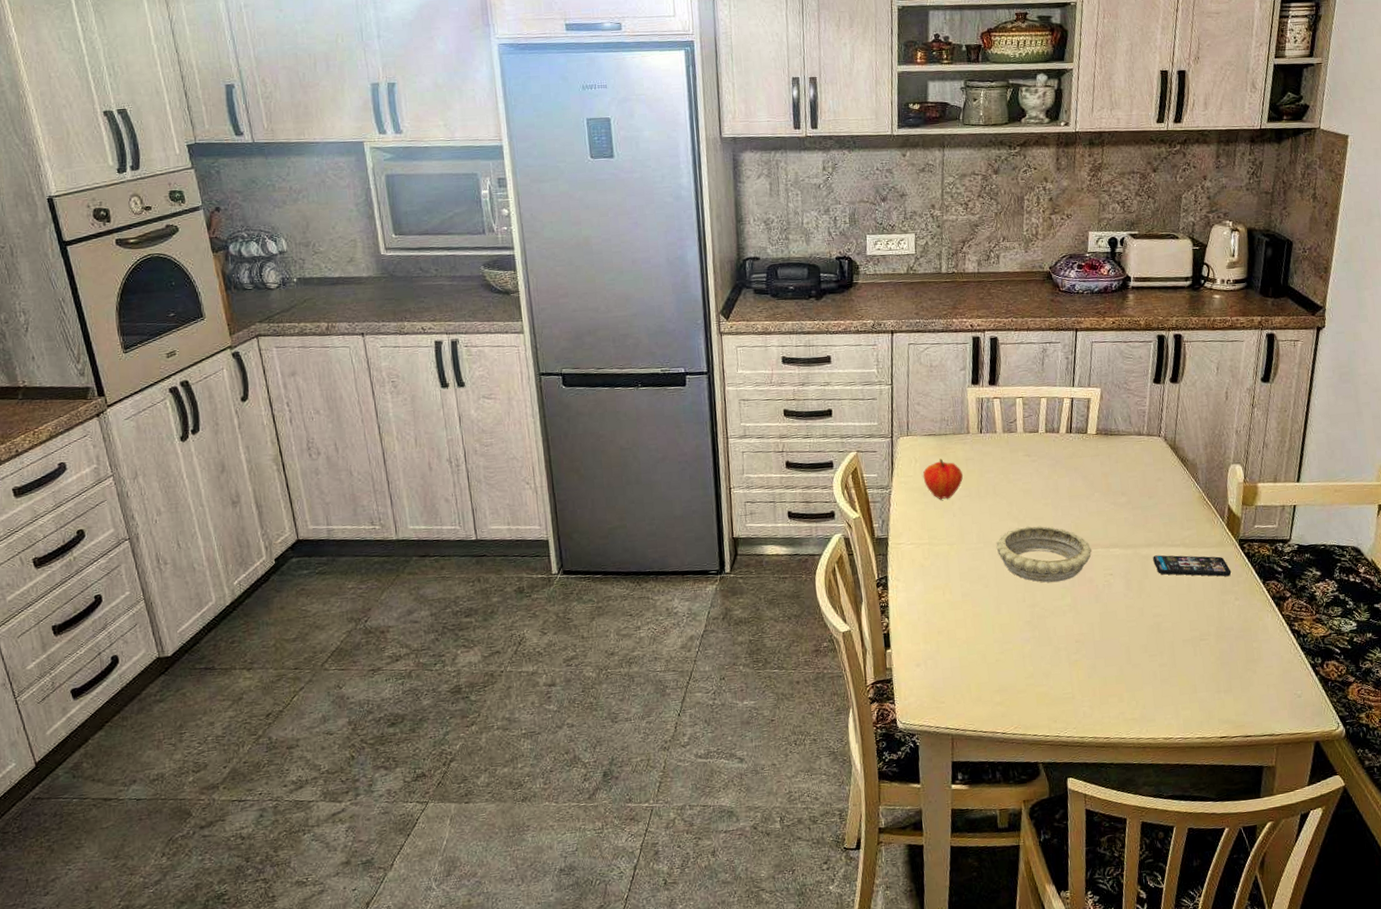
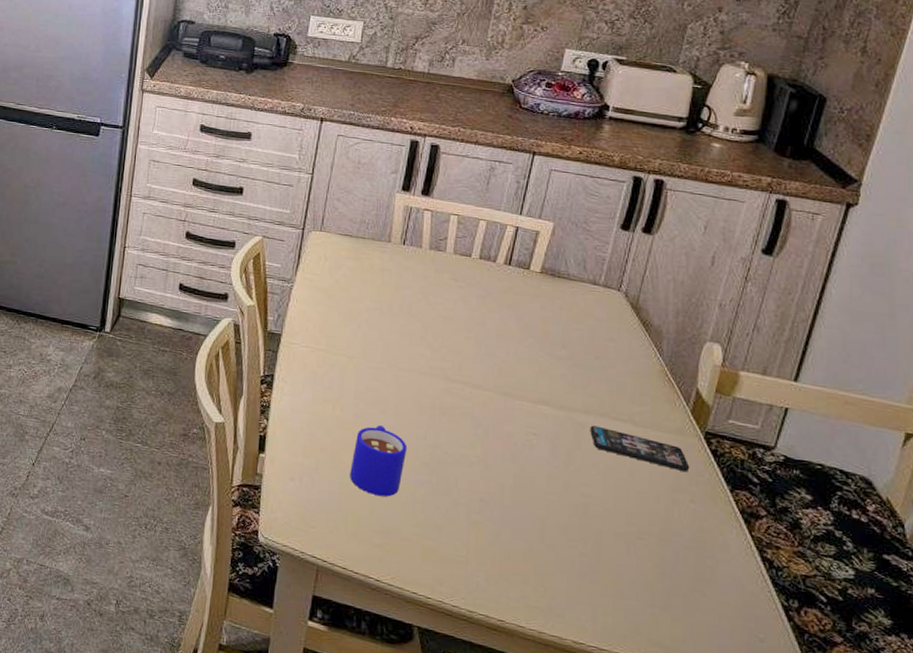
fruit: present [923,458,964,500] -> none [330,262,377,308]
mug: none [966,598,1011,661] -> present [350,425,408,497]
decorative bowl: present [996,525,1092,583] -> none [401,356,516,428]

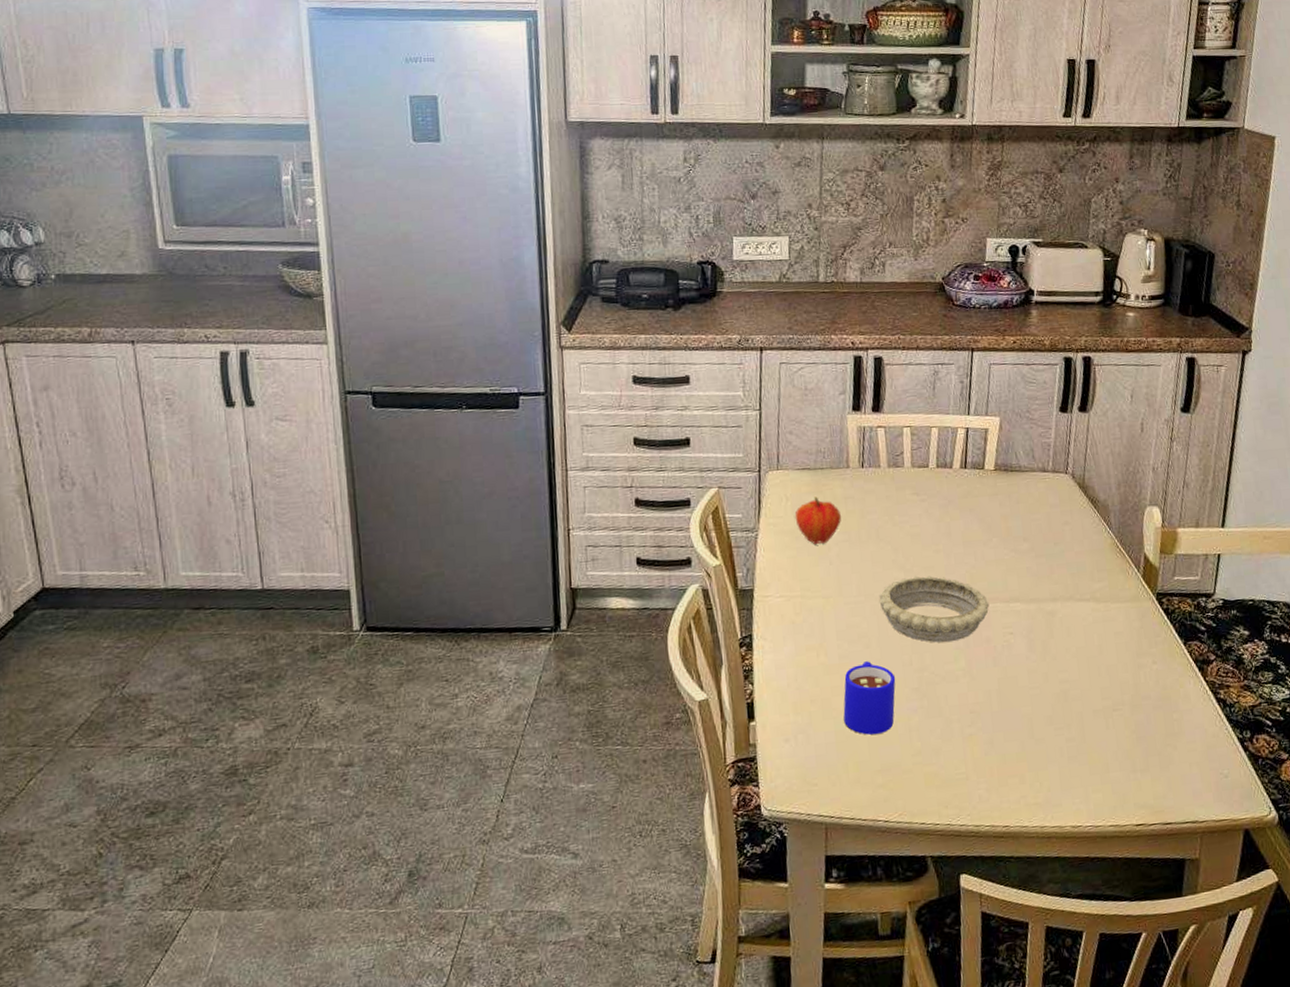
fruit: none [330,262,377,308] -> present [794,496,842,545]
decorative bowl: none [401,356,516,428] -> present [879,575,990,643]
smartphone: present [590,425,690,473] -> none [1059,610,1148,637]

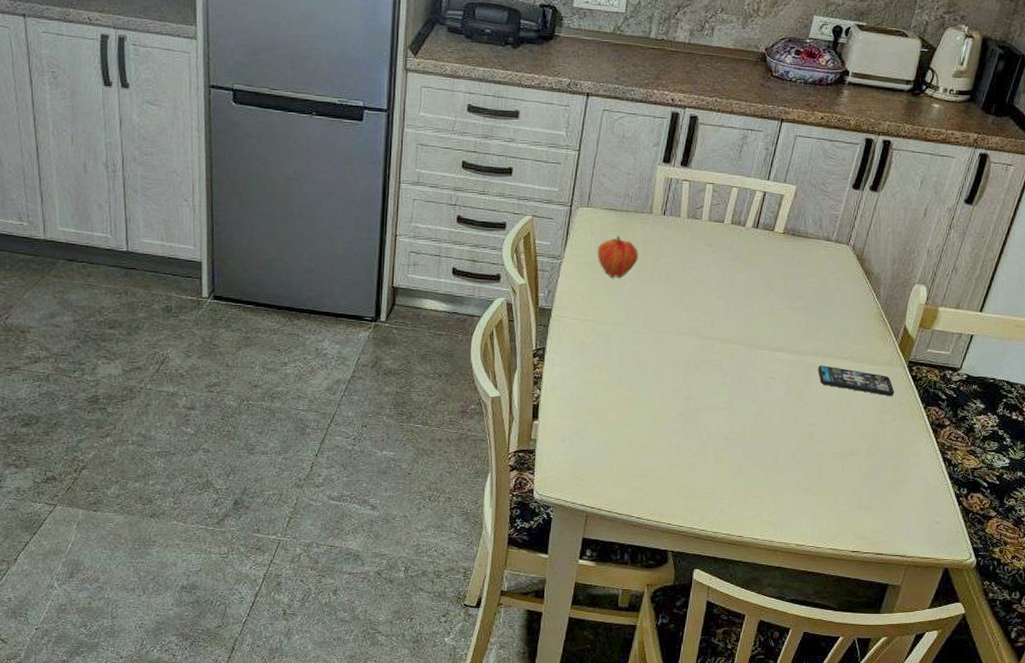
mug: present [843,661,896,735] -> none [615,384,665,447]
decorative bowl: present [879,575,990,643] -> none [661,317,758,378]
smartphone: none [1059,610,1148,637] -> present [818,365,895,397]

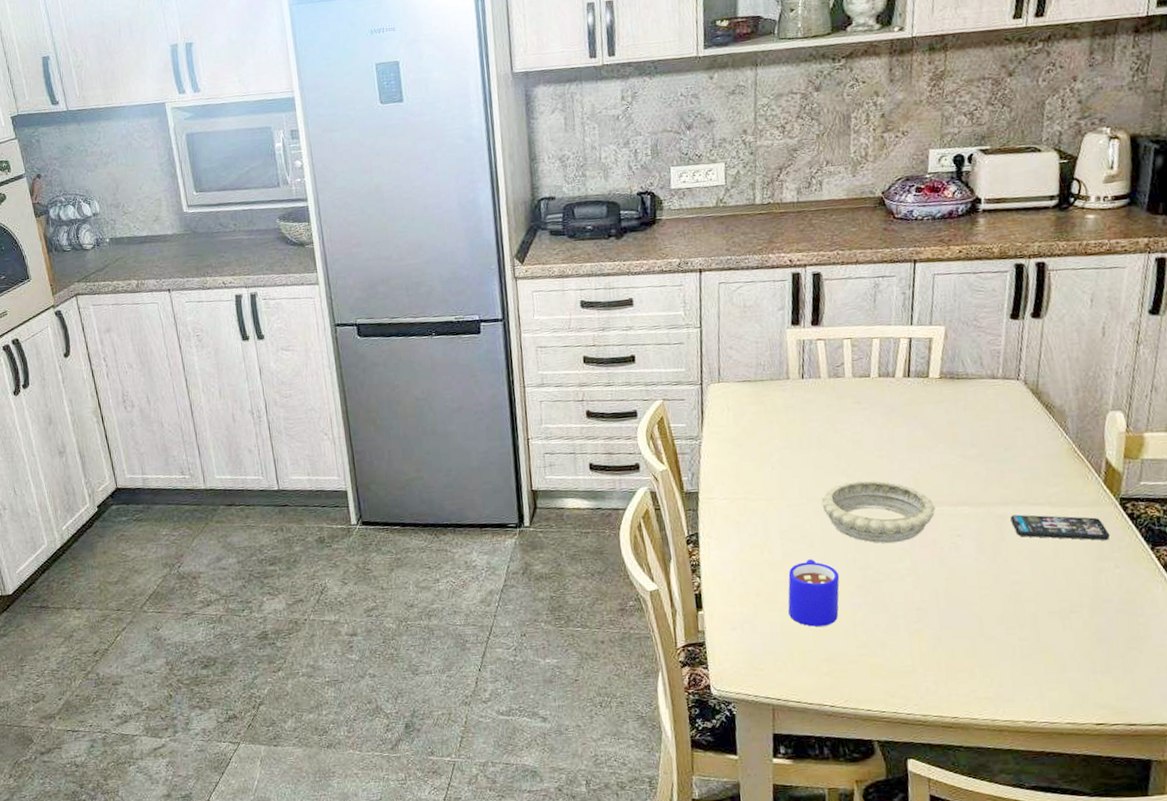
fruit: present [597,235,639,279] -> none [736,406,783,452]
mug: none [615,384,665,447] -> present [788,559,840,627]
decorative bowl: none [661,317,758,378] -> present [821,480,936,544]

